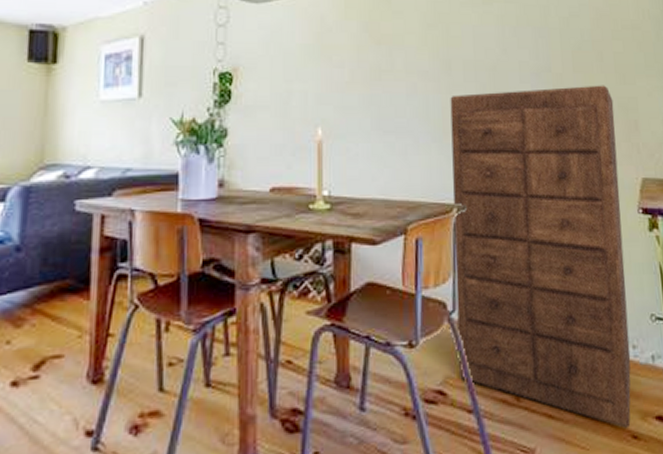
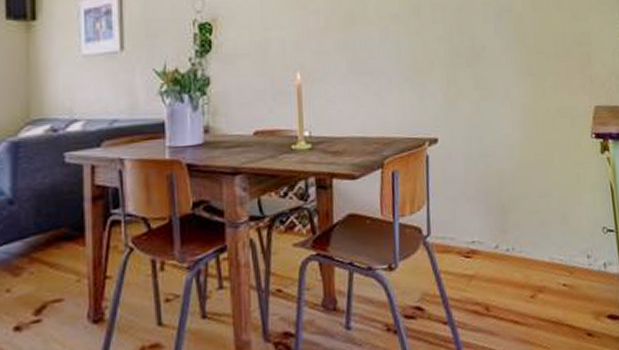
dresser: present [450,85,631,428] -> none [420,22,586,328]

